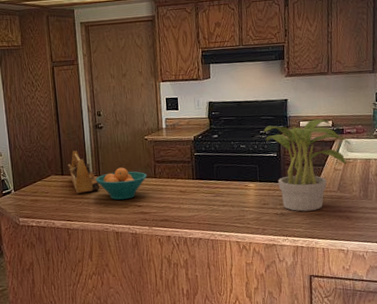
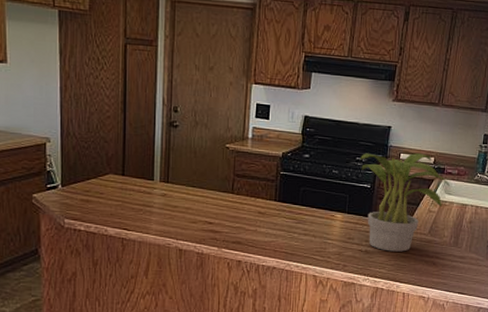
toolbox: present [67,150,100,194] -> none [130,149,167,200]
fruit bowl: present [95,167,147,200] -> none [162,176,223,214]

